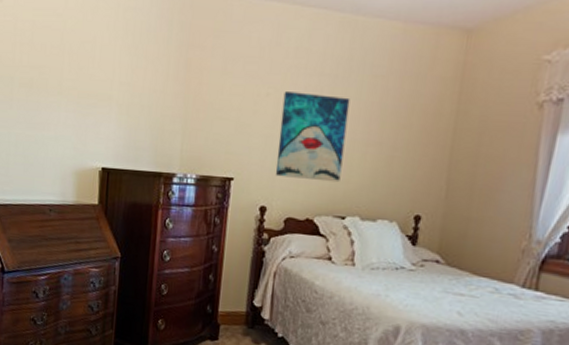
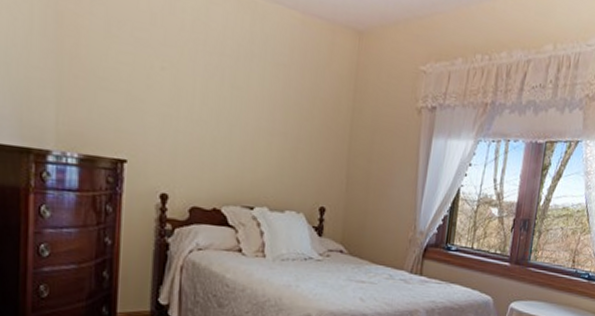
wall art: present [275,92,350,183] -> none [176,67,253,171]

